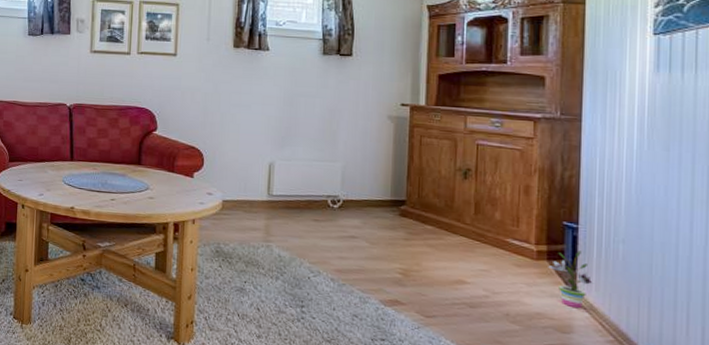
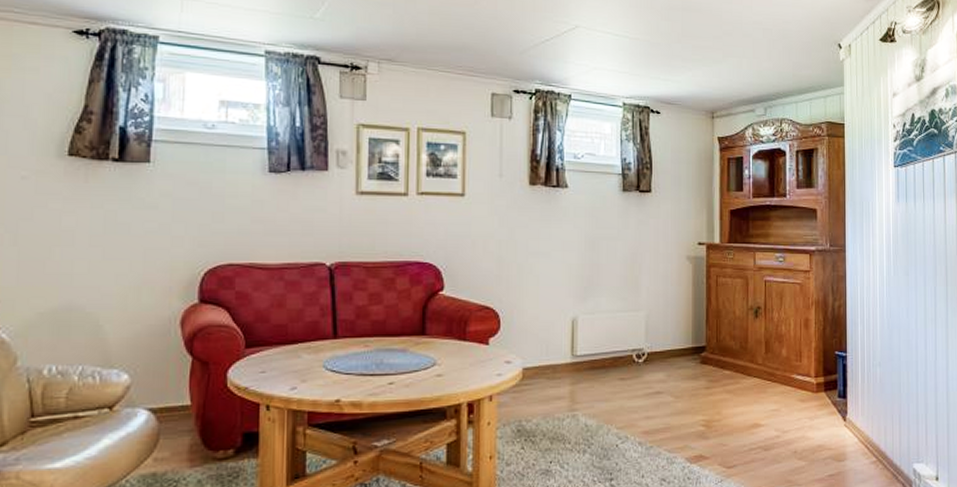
potted plant: present [548,250,595,309] -> none [825,378,861,435]

